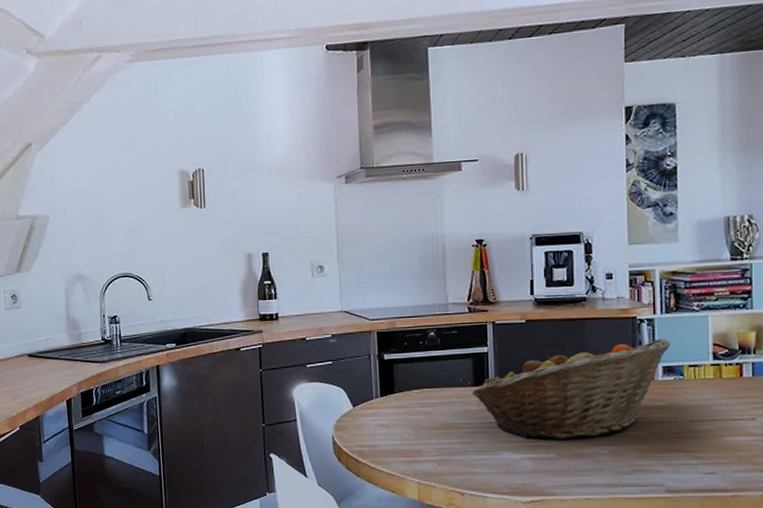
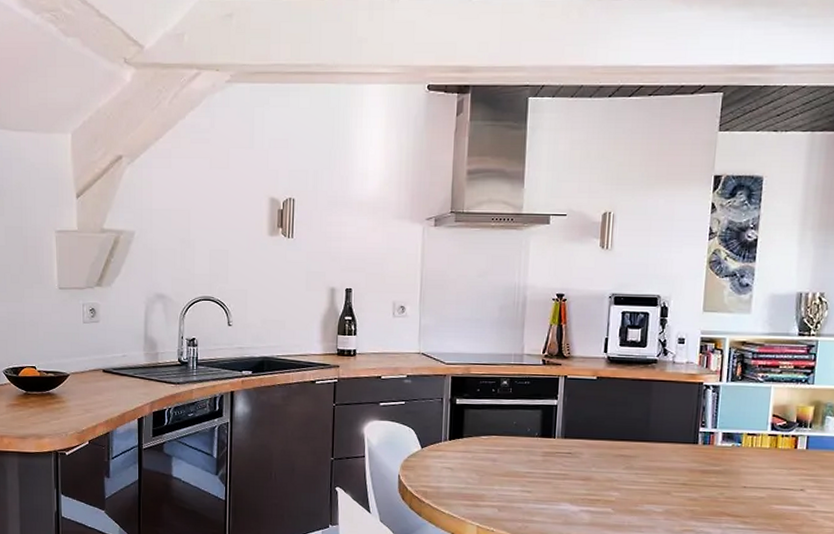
fruit basket: present [472,338,670,439] -> none [538,406,732,495]

